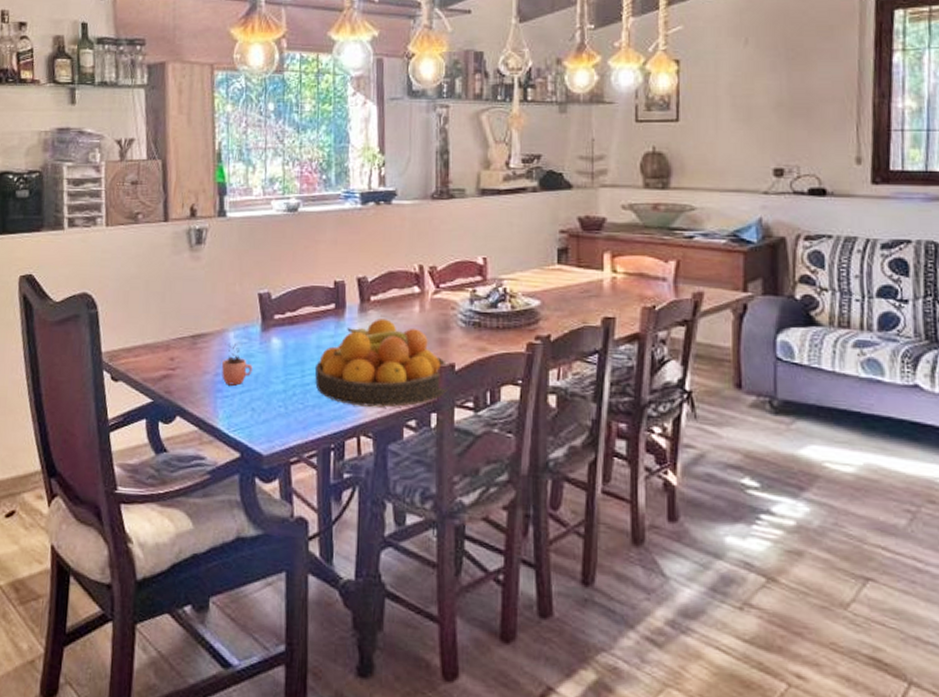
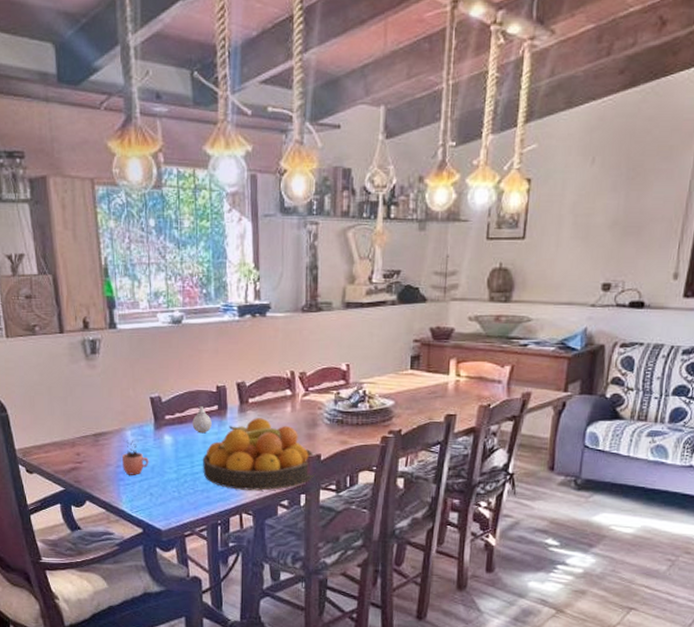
vase: none [305,303,328,337] -> present [192,405,212,434]

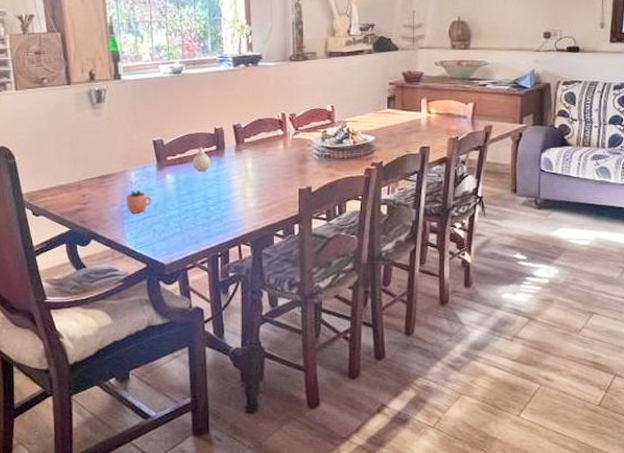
fruit bowl: present [203,418,316,491] -> none [203,156,308,223]

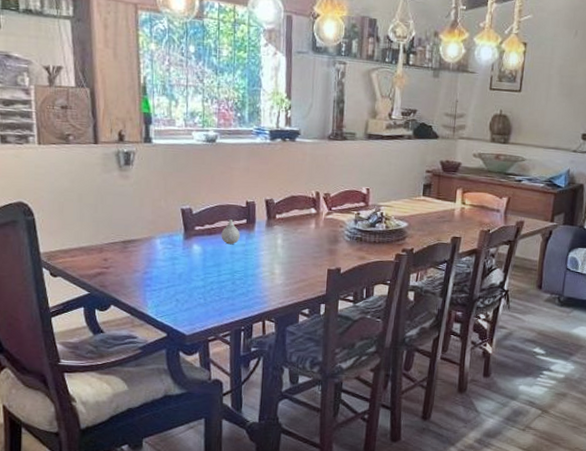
cocoa: present [127,181,152,213] -> none [150,248,177,282]

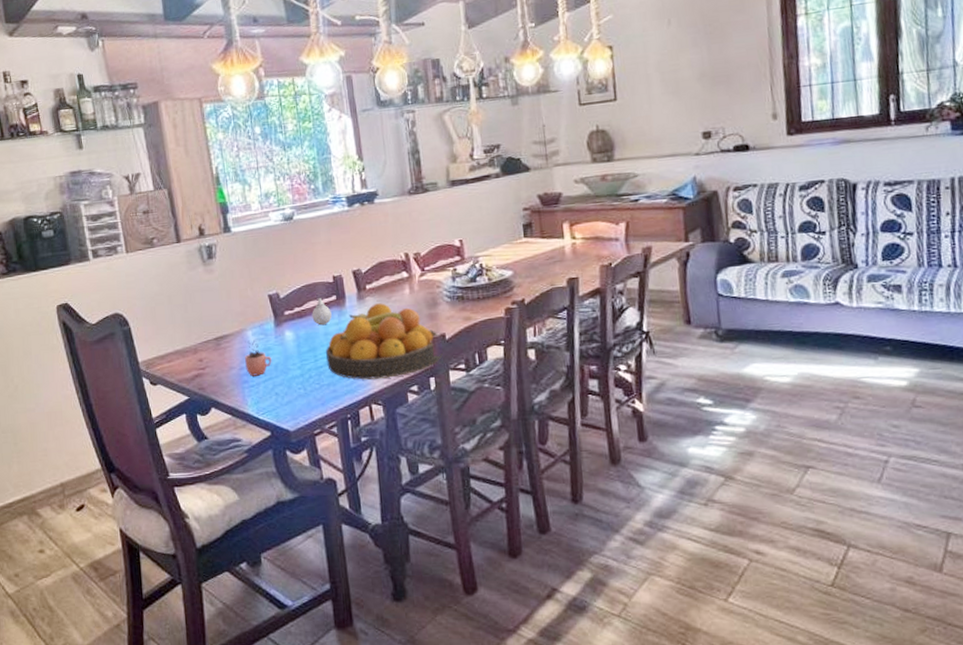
cocoa: none [150,248,177,282] -> present [245,339,272,376]
fruit bowl: none [229,232,336,300] -> present [326,303,443,380]

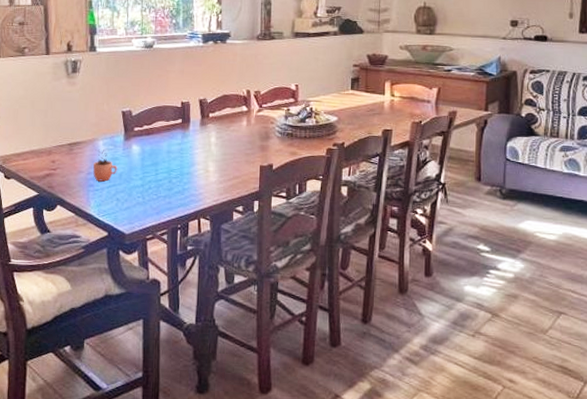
vase: present [312,297,332,326] -> none [158,119,176,144]
fruit bowl: present [326,303,443,380] -> none [166,130,268,197]

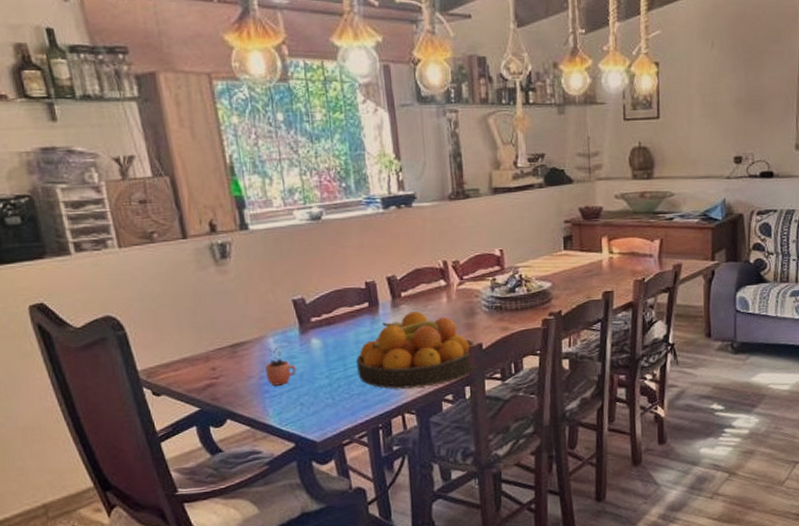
fruit bowl: none [166,130,268,197] -> present [356,311,479,389]

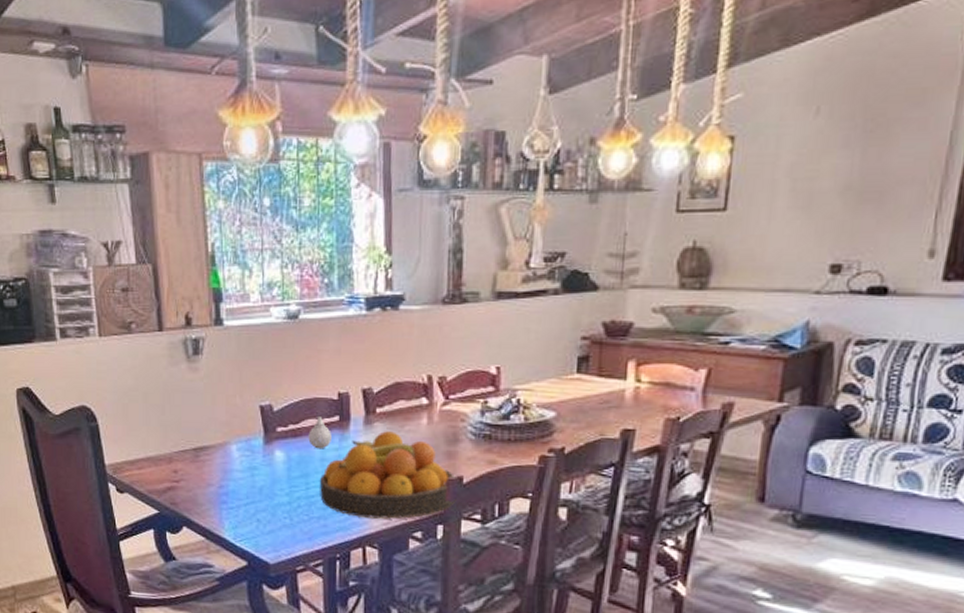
cocoa: present [265,347,297,386] -> none [226,455,256,498]
vase: none [341,303,364,334] -> present [308,415,332,449]

